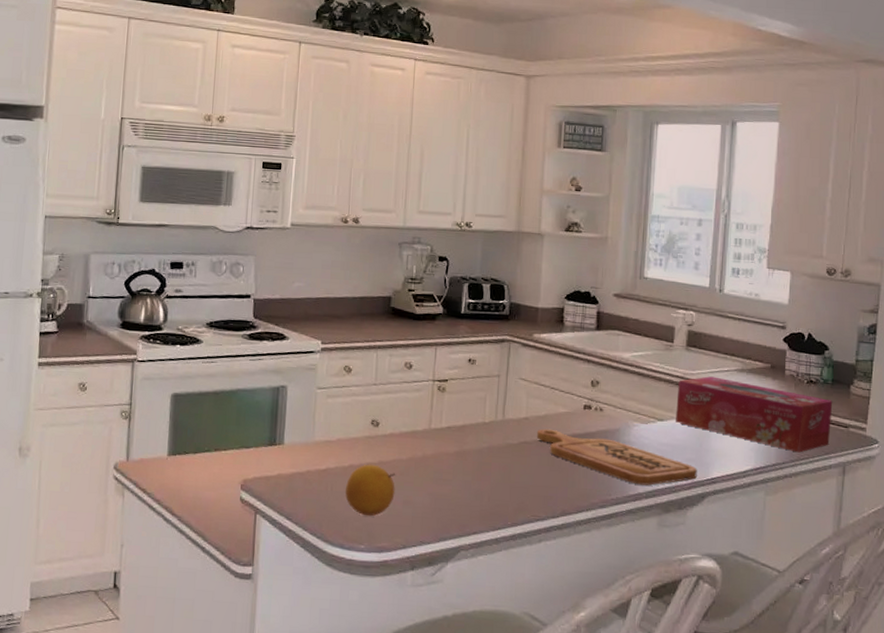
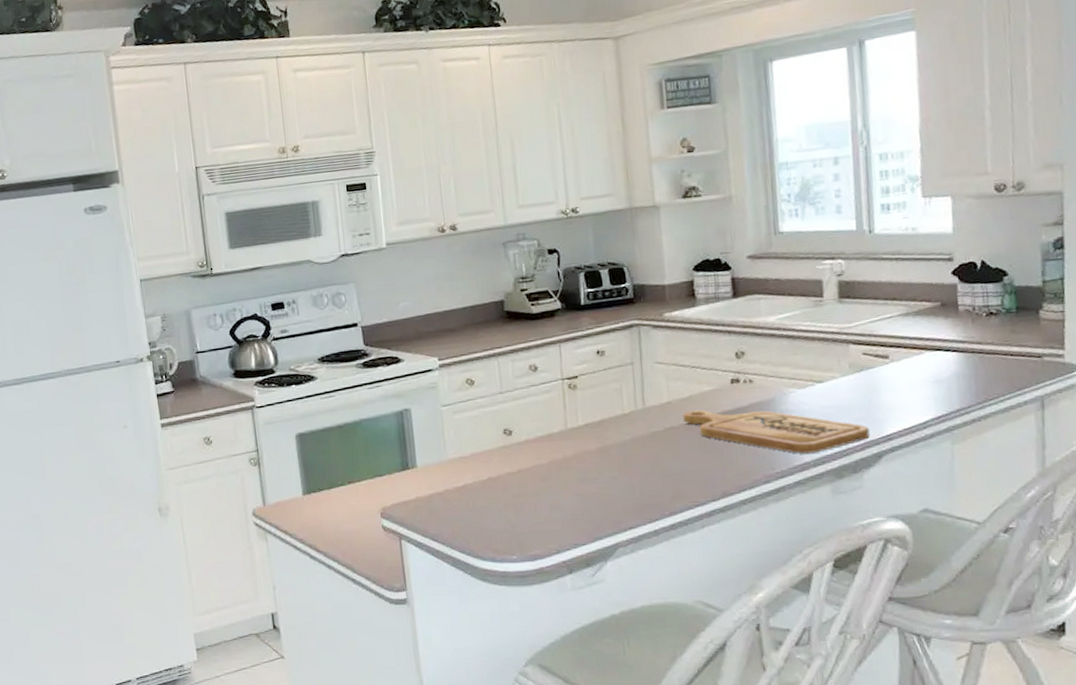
fruit: present [345,464,396,517] -> none [487,473,540,527]
tissue box: present [676,376,833,453] -> none [834,326,1022,393]

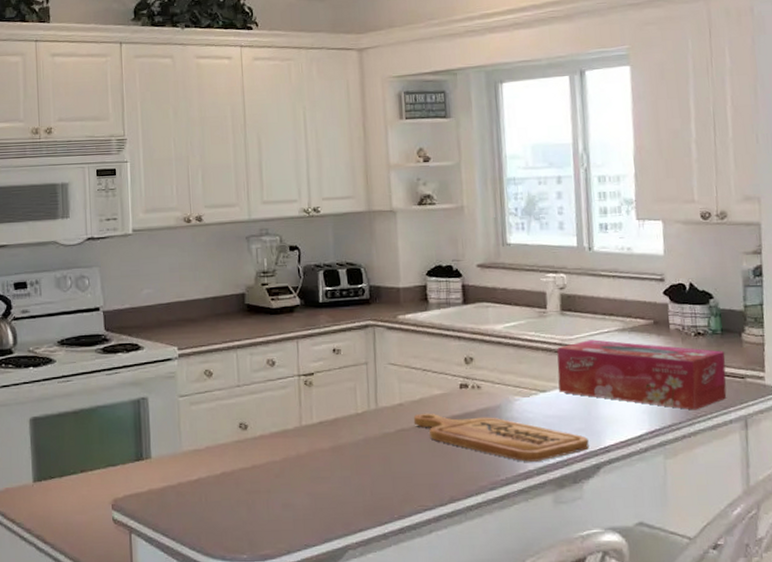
tissue box: none [834,326,1022,393] -> present [557,339,727,410]

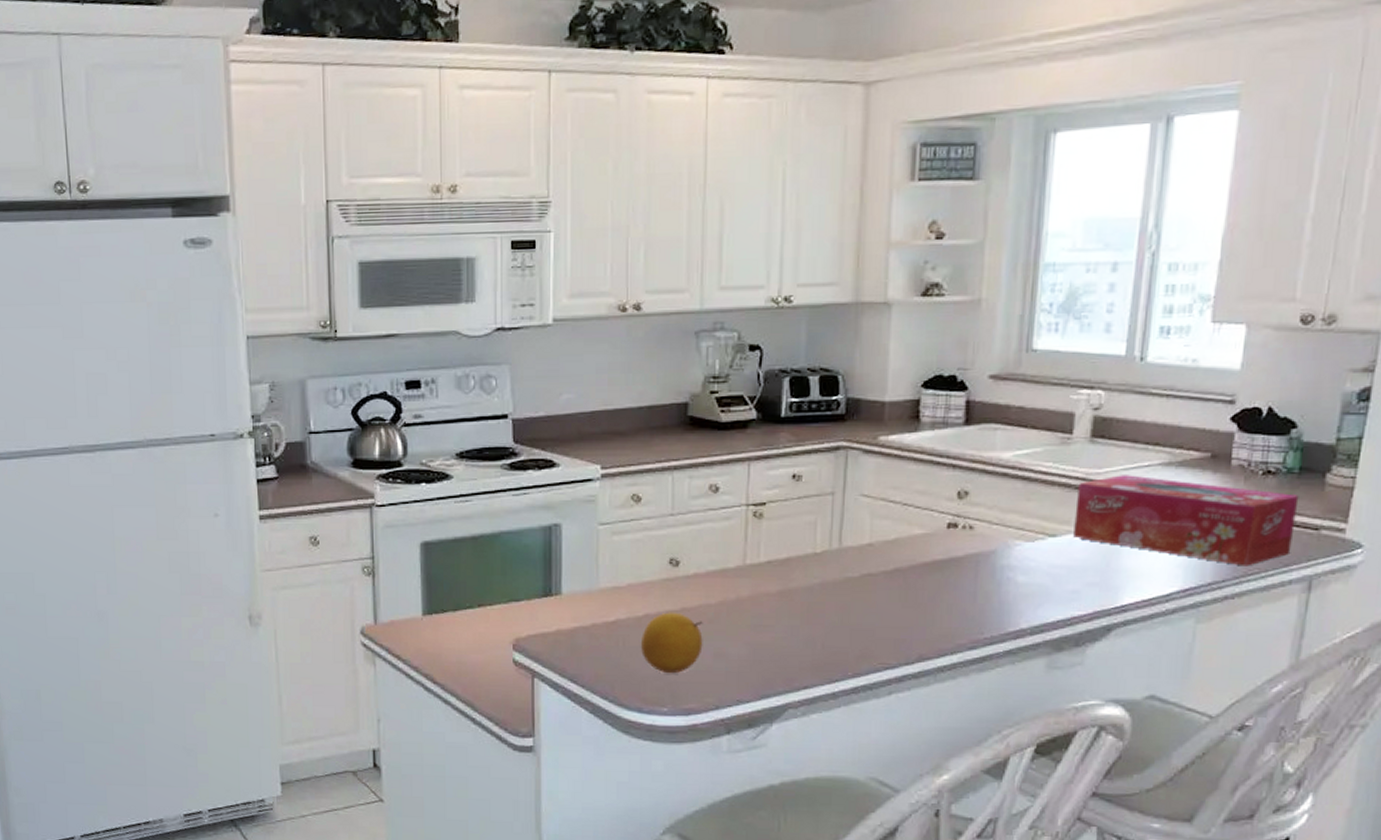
fruit: none [220,469,273,524] -> present [640,612,703,674]
cutting board: present [413,413,589,462] -> none [884,556,1102,619]

